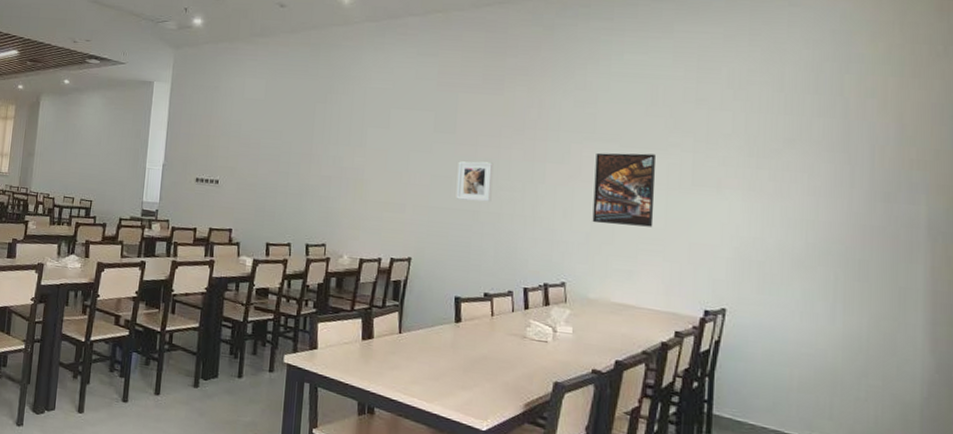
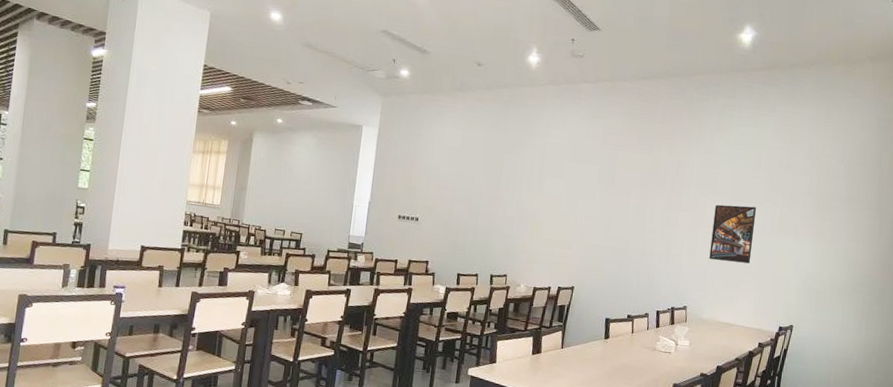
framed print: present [456,161,494,202] -> none [611,208,641,242]

